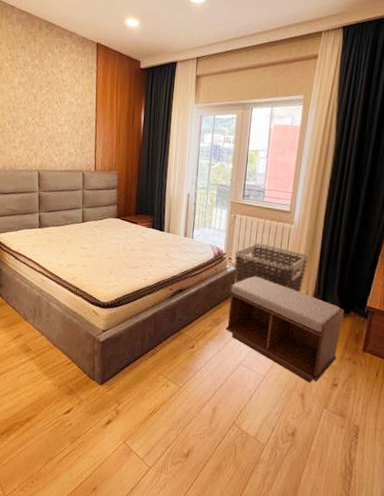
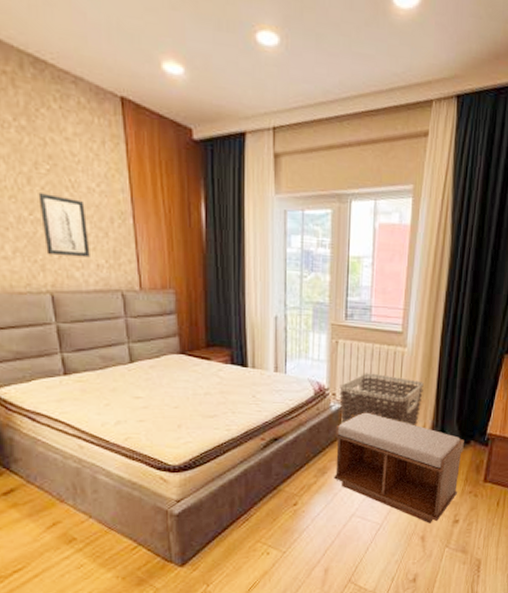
wall art: none [39,106,66,148] -> present [38,193,90,258]

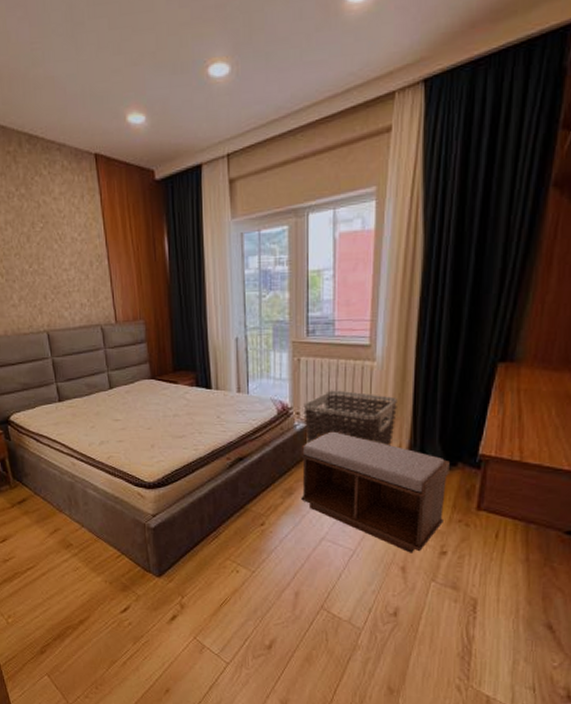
wall art: present [38,193,90,258] -> none [35,247,75,300]

